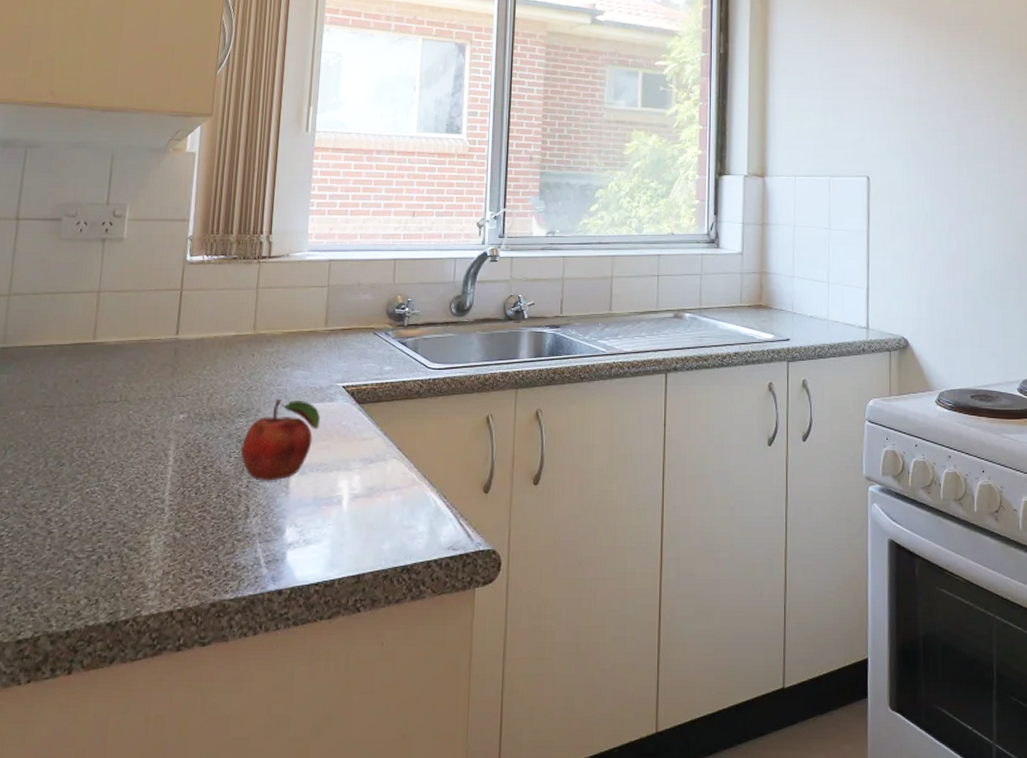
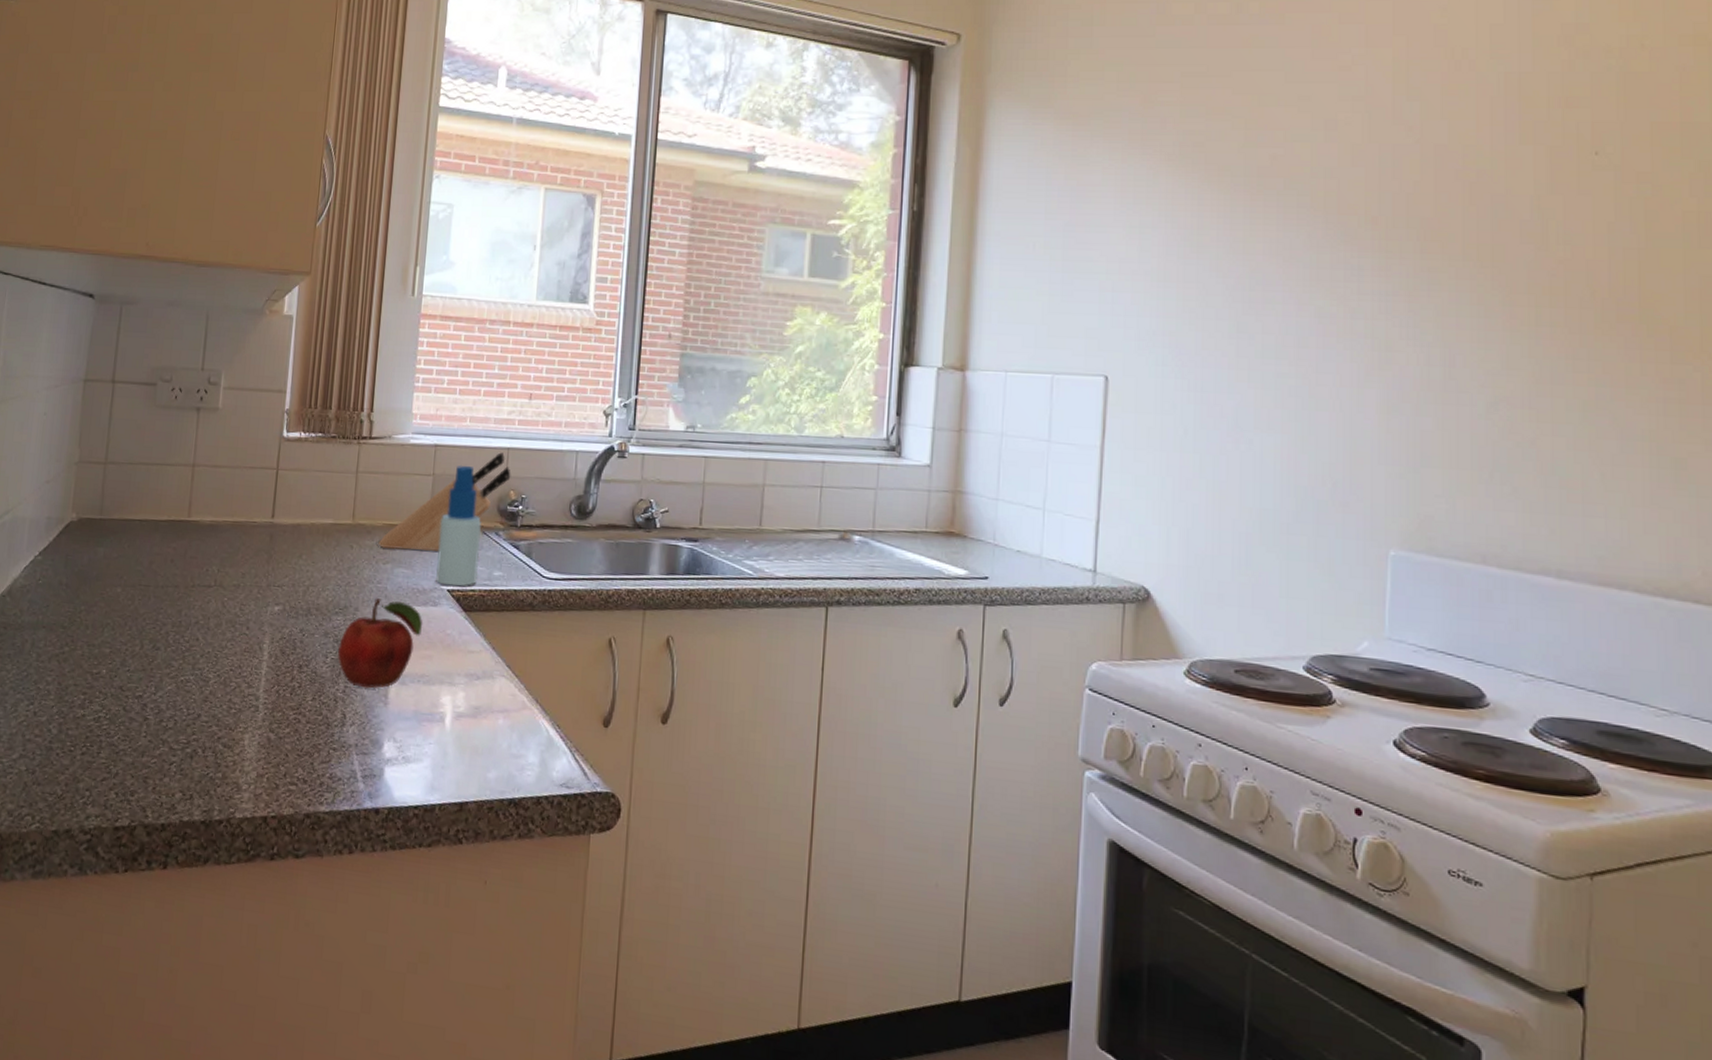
knife block: none [278,263,398,355] -> present [378,452,511,551]
spray bottle: none [332,276,373,383] -> present [436,465,482,587]

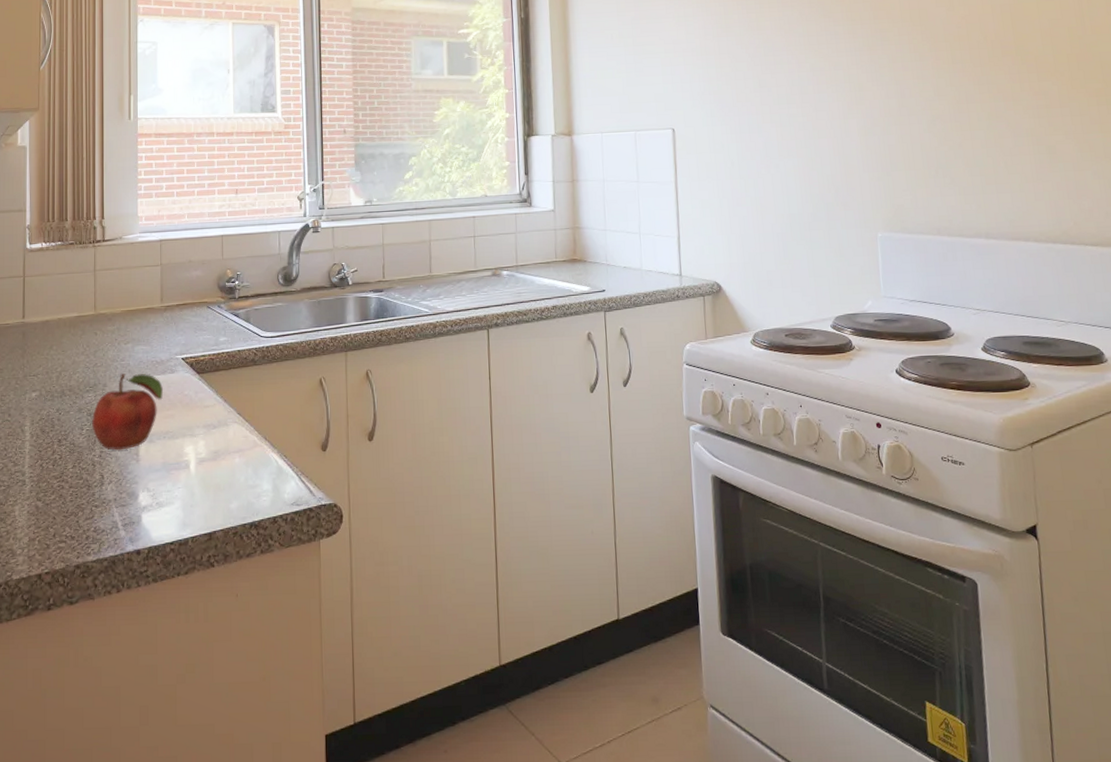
knife block: present [378,452,511,551] -> none [119,240,227,332]
spray bottle: present [436,465,482,587] -> none [171,253,207,355]

